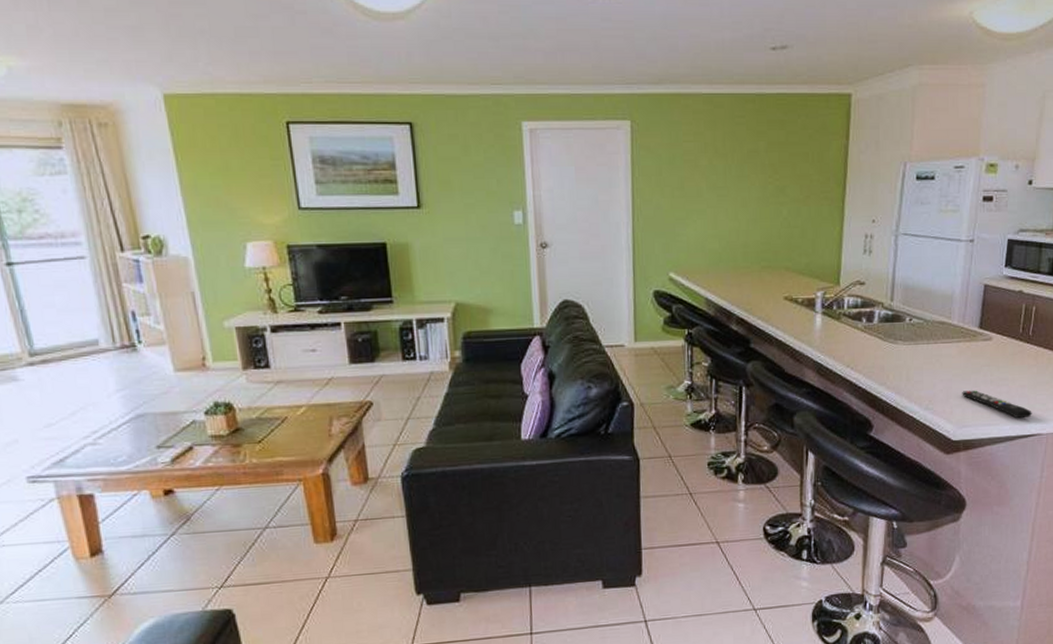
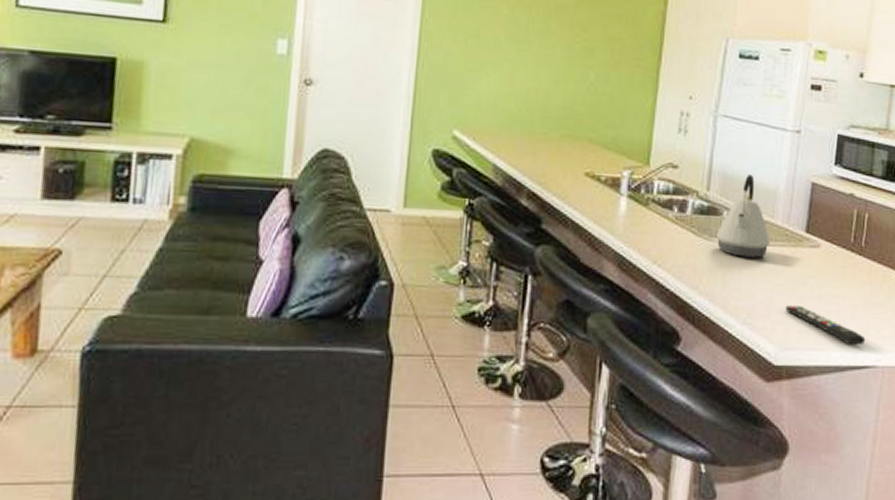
kettle: none [901,283,948,355] -> present [717,175,771,258]

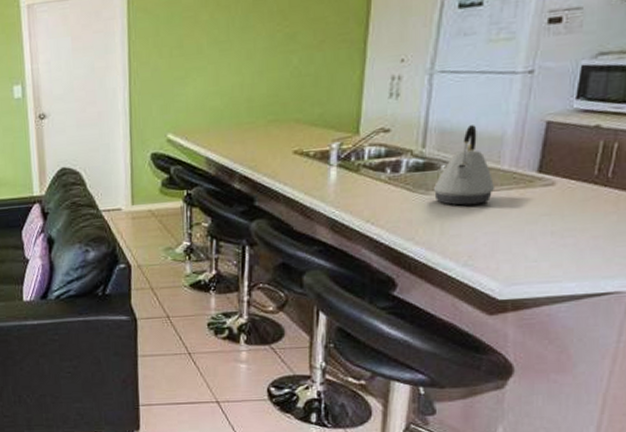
remote control: present [785,305,866,346] -> none [512,243,608,275]

